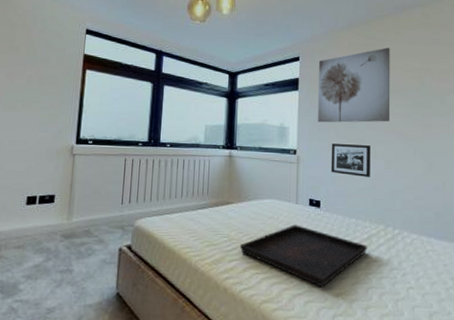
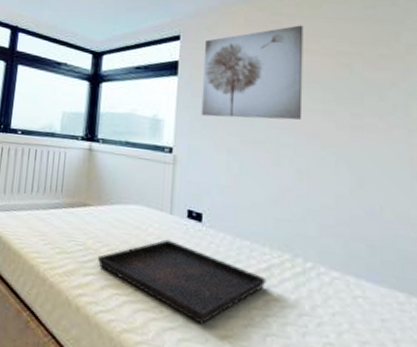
picture frame: present [331,144,370,177] -> none [217,143,273,190]

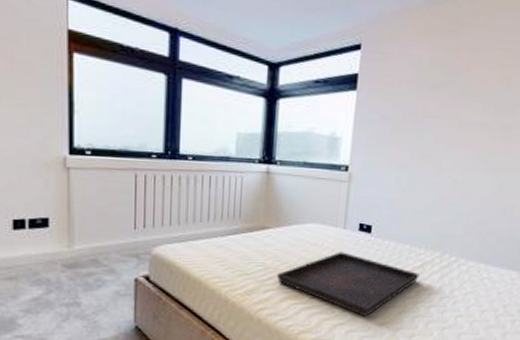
wall art: present [201,25,304,120] -> none [376,35,477,134]

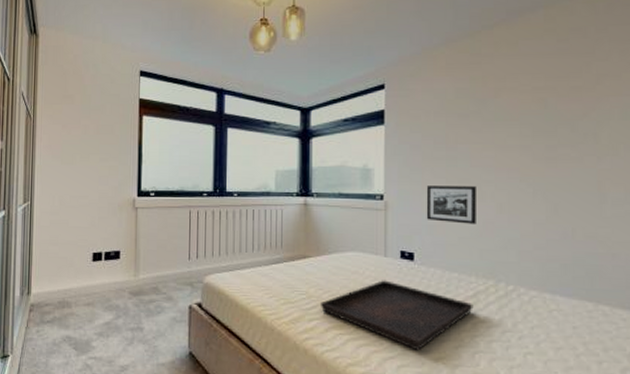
picture frame: none [387,159,437,199] -> present [426,186,476,224]

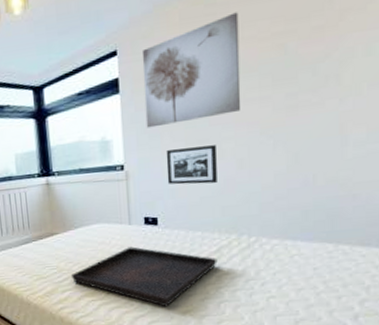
wall art: none [408,64,502,162] -> present [142,12,241,128]

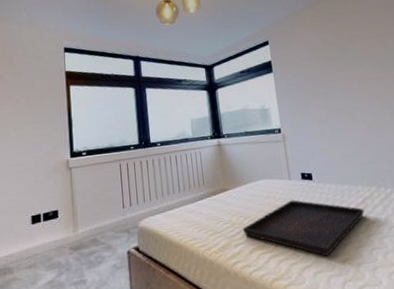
wall art: present [142,12,241,128] -> none [287,19,363,100]
picture frame: present [166,145,217,185] -> none [312,113,355,145]

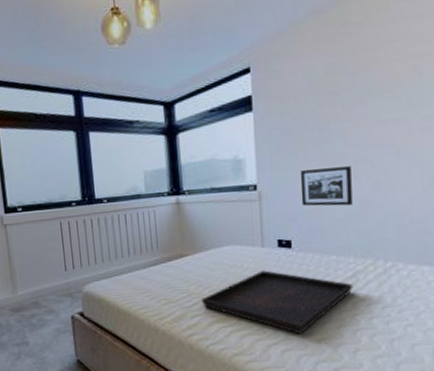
picture frame: none [312,113,355,145] -> present [300,166,353,207]

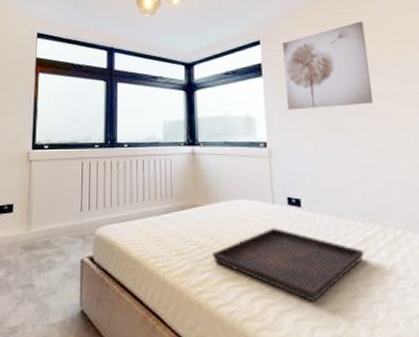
wall art: none [275,32,376,148] -> present [282,21,373,110]
picture frame: present [300,166,353,207] -> none [306,132,358,169]

